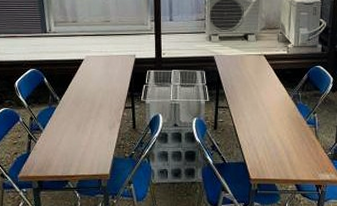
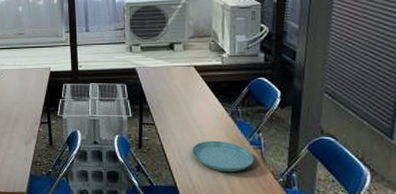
saucer: none [260,121,310,149] -> present [192,140,254,173]

